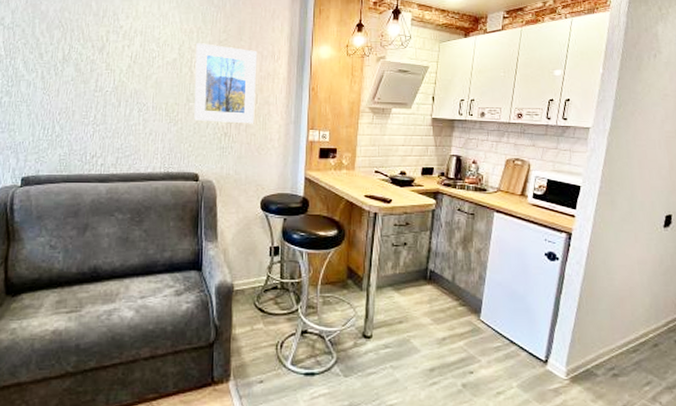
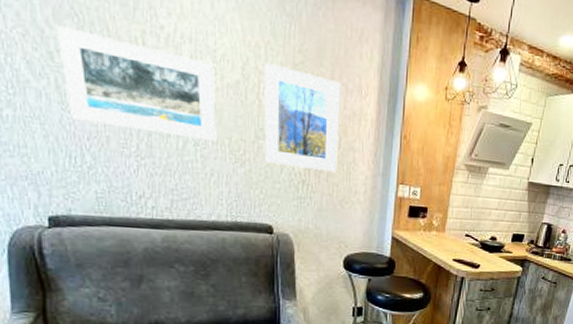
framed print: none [47,35,157,108] -> present [55,25,217,142]

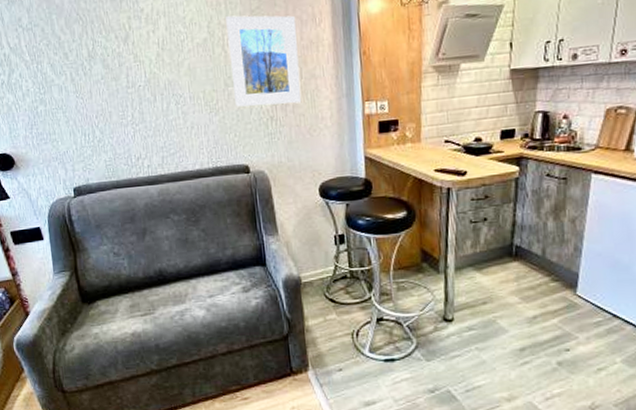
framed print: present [55,25,217,142] -> none [68,29,193,104]

